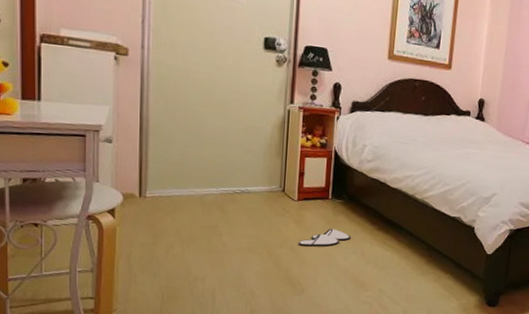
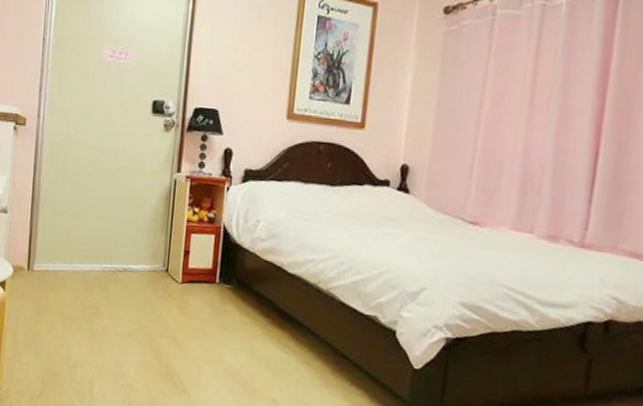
slippers: present [298,228,351,247] -> none [180,318,240,340]

